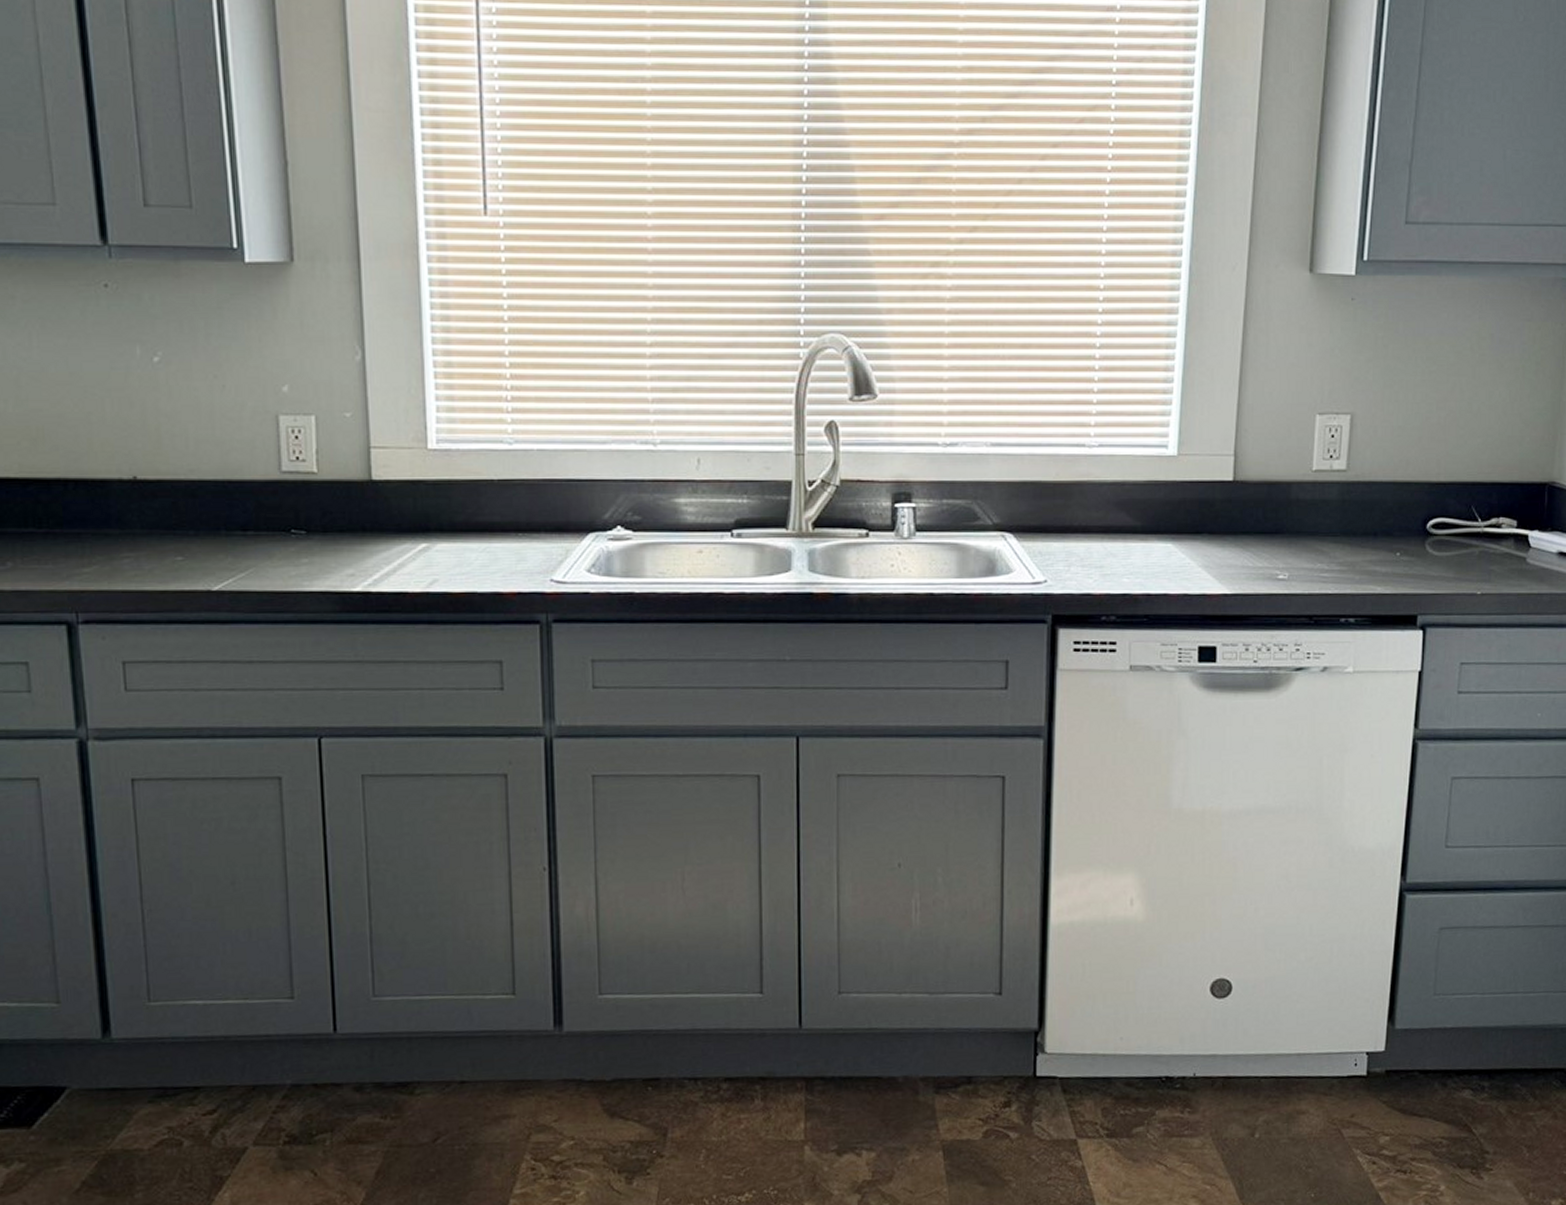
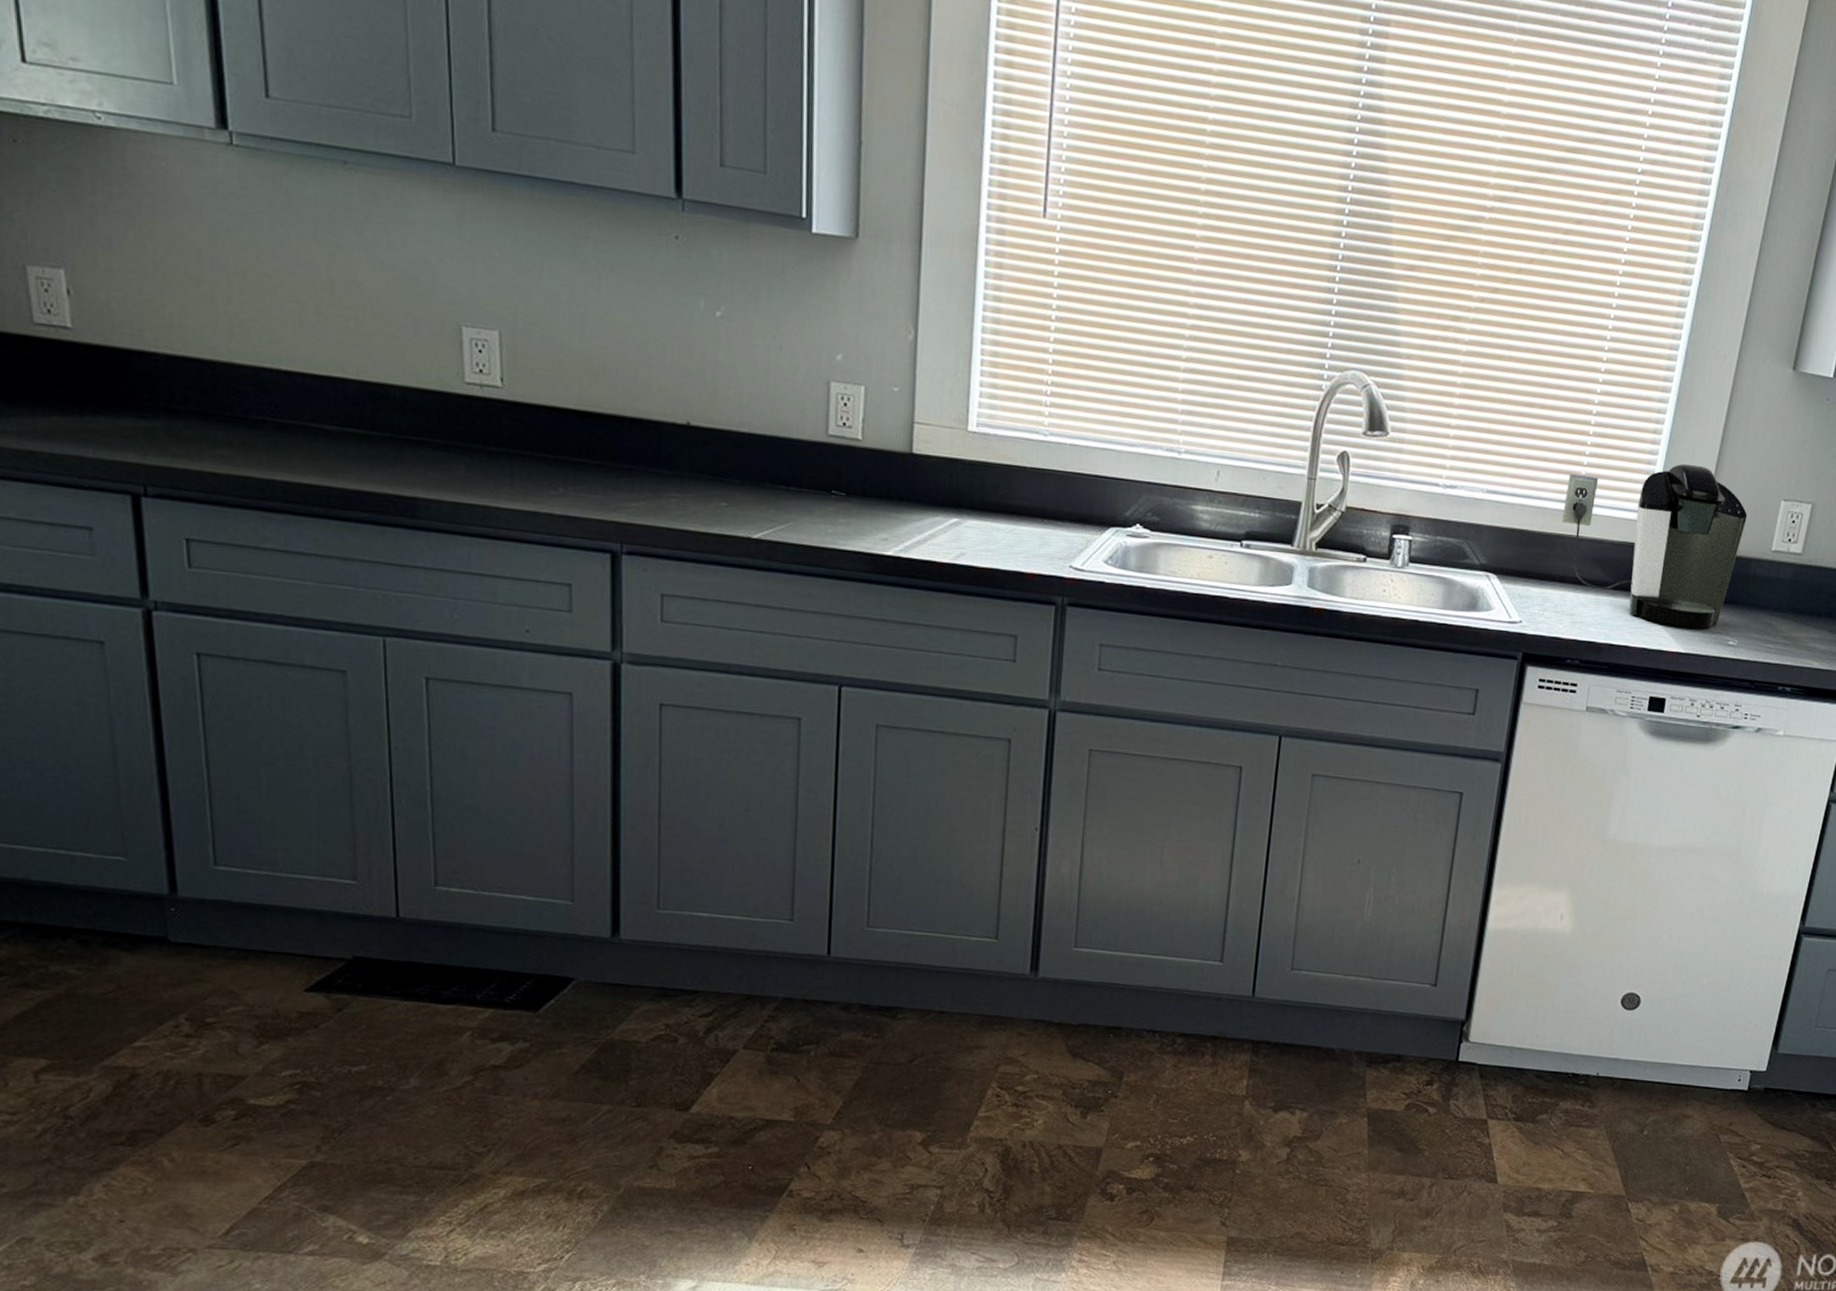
coffee maker: none [1077,388,1281,565] -> present [1562,463,1748,628]

